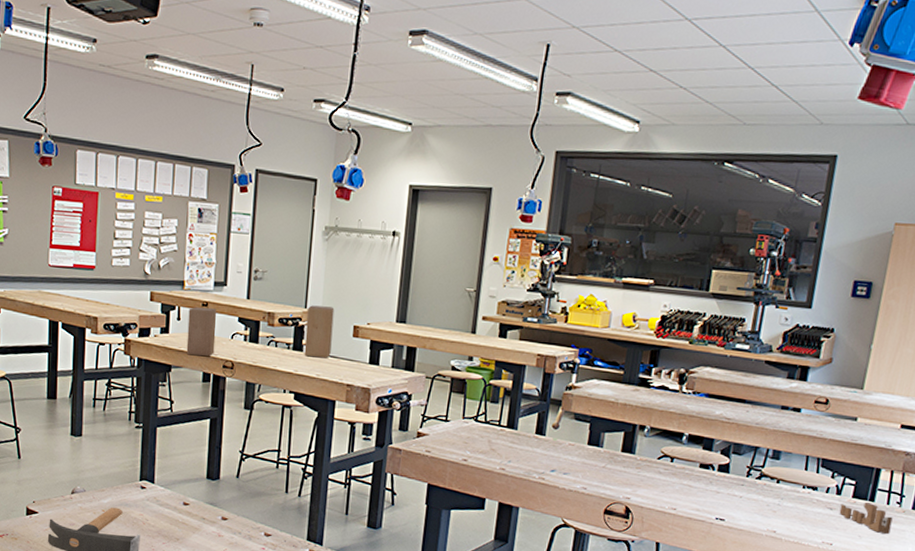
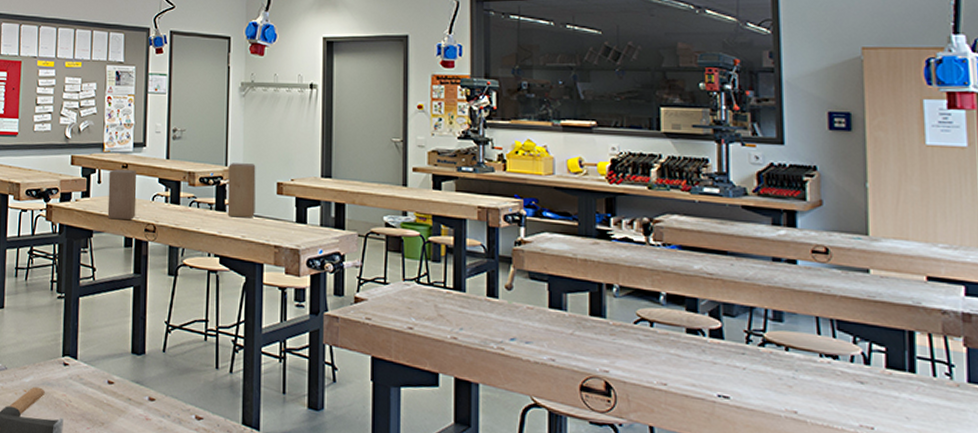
wooden blocks: present [839,502,893,535] -> none [873,374,946,416]

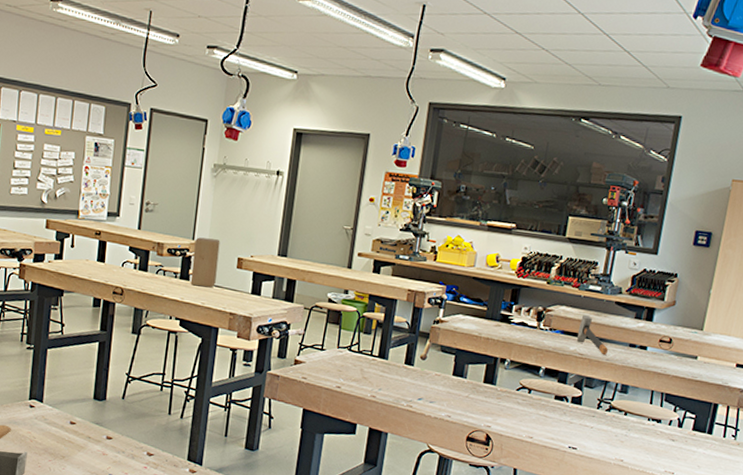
wooden block: present [107,169,137,221] -> none [78,235,110,283]
hammer: none [699,224,744,274] -> present [577,314,608,356]

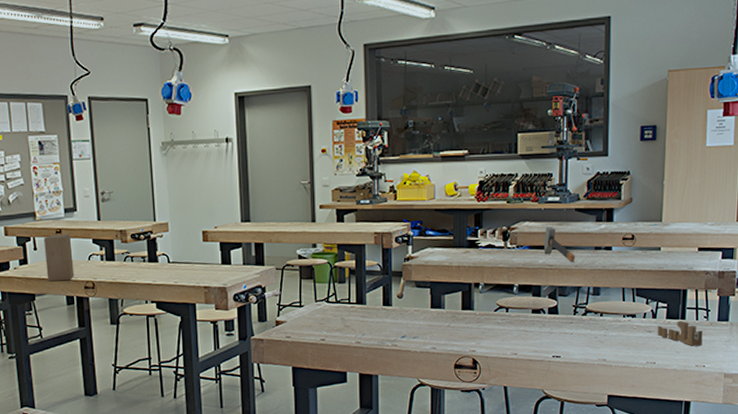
wooden block: none [78,235,110,283] -> present [43,234,75,282]
wooden block: present [190,237,220,288] -> none [157,217,185,267]
wooden blocks: none [680,435,729,466] -> present [657,321,703,347]

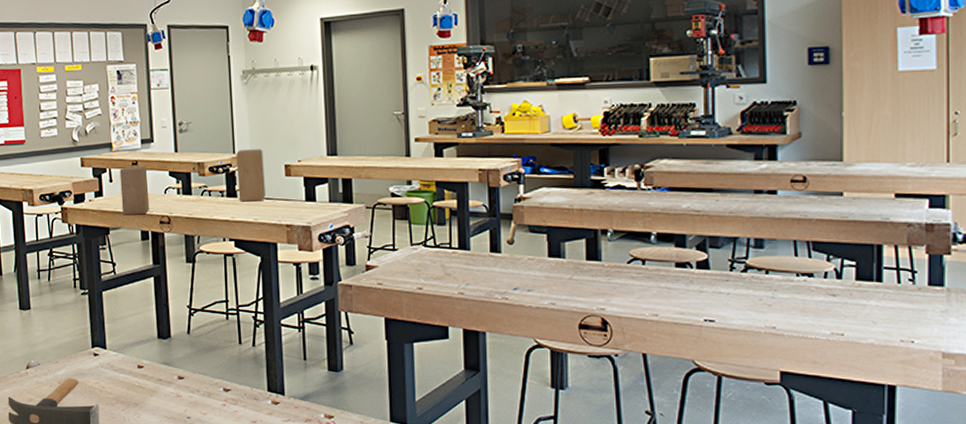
wooden block: none [157,217,185,267] -> present [236,149,265,202]
hammer: present [543,226,575,263] -> none [687,165,729,208]
wooden blocks: present [657,321,703,347] -> none [844,284,908,317]

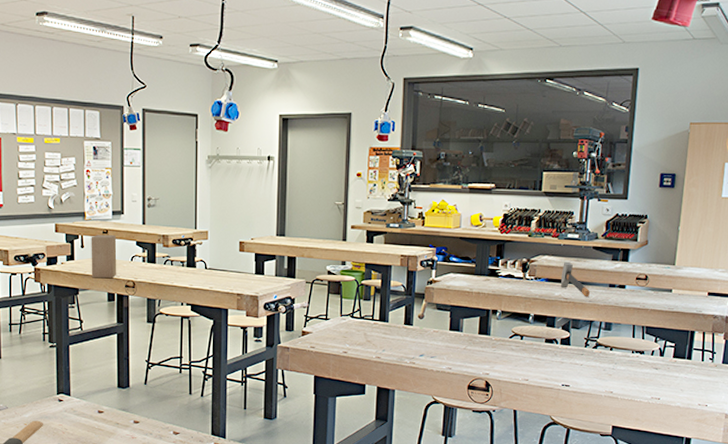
wooden block: present [236,149,265,202] -> none [197,226,221,272]
hammer: none [687,165,729,208] -> present [560,262,590,298]

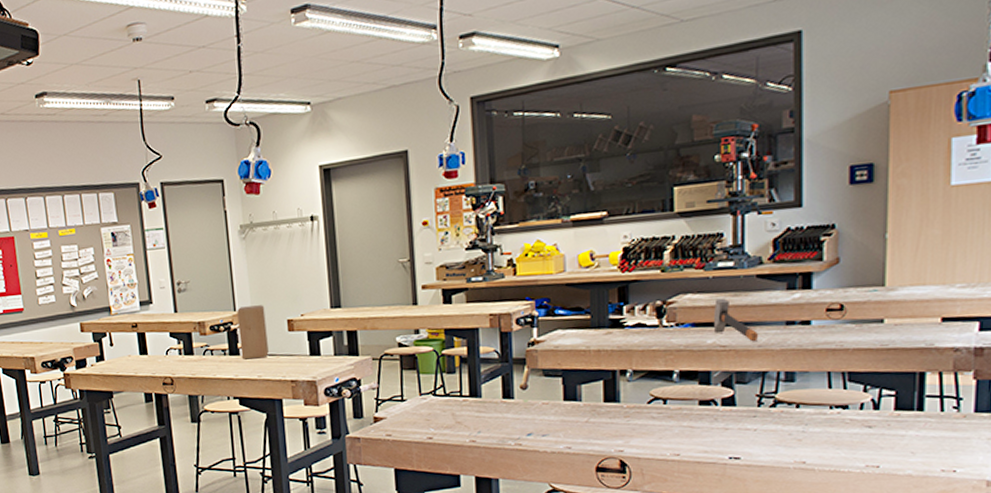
wooden block: present [91,235,117,279] -> none [119,328,152,379]
wooden block: none [197,226,221,272] -> present [237,305,269,360]

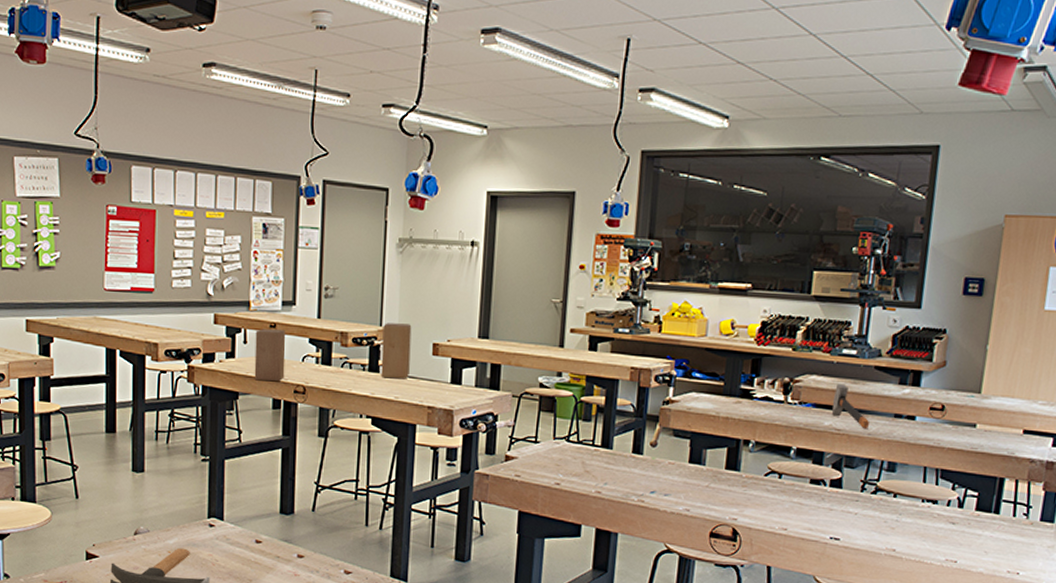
wooden block: none [119,328,152,379] -> present [254,329,286,382]

